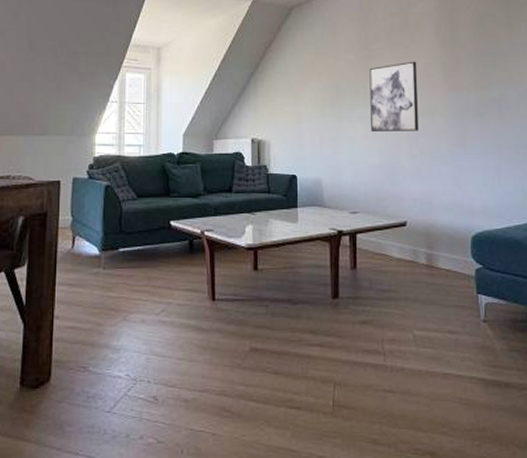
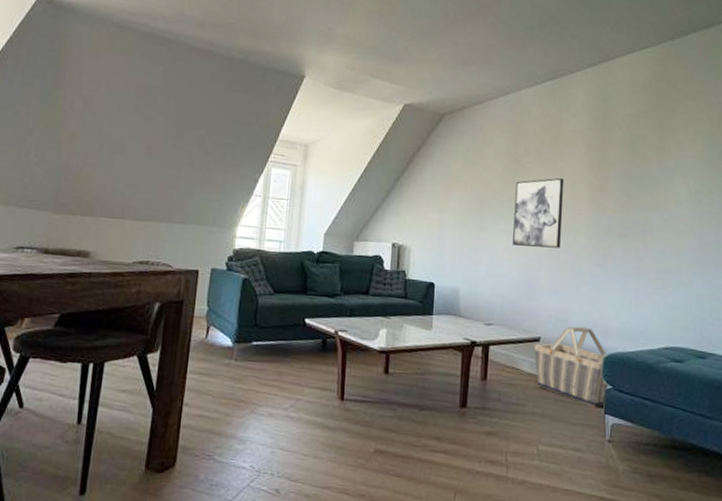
basket: none [401,207,478,287] -> present [534,326,608,407]

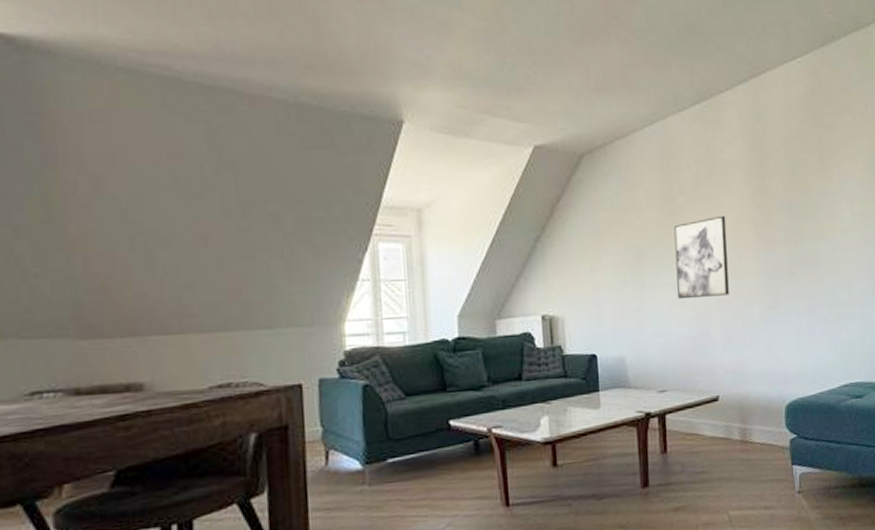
basket: present [534,326,608,407] -> none [713,377,793,460]

